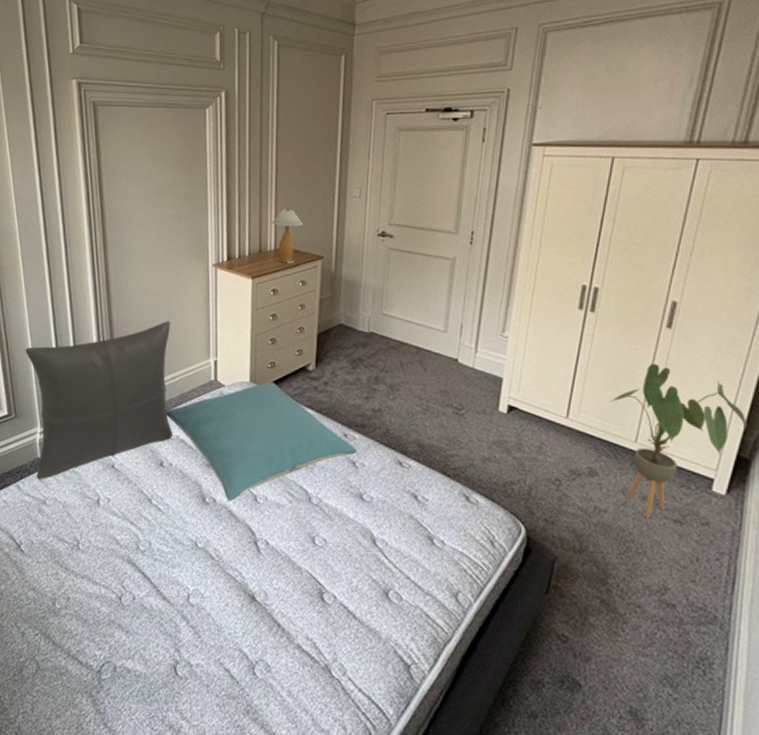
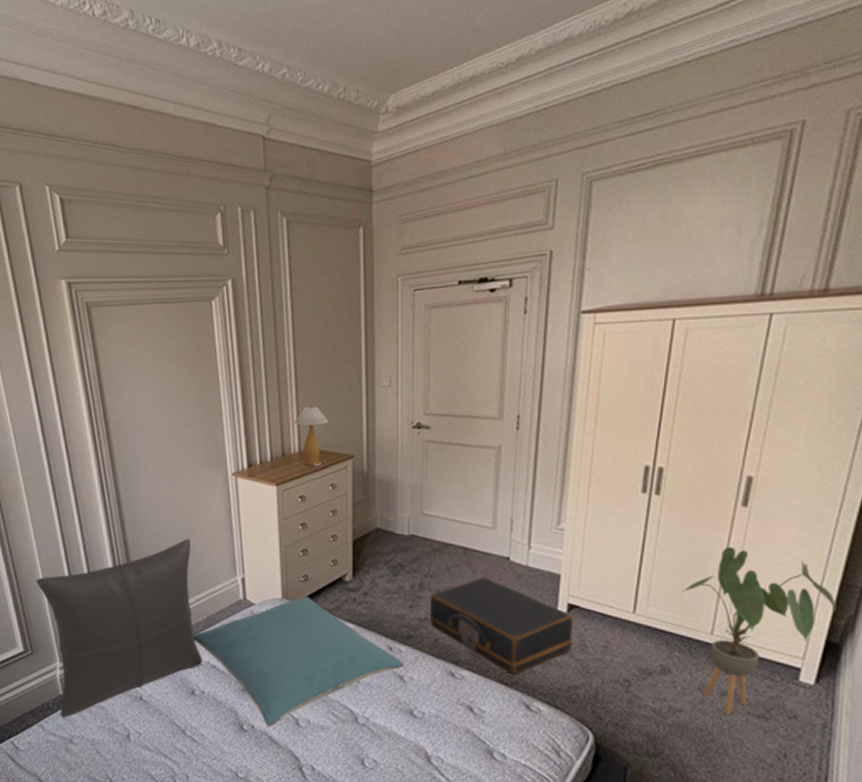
suitcase: none [382,376,513,468] -> present [429,578,574,675]

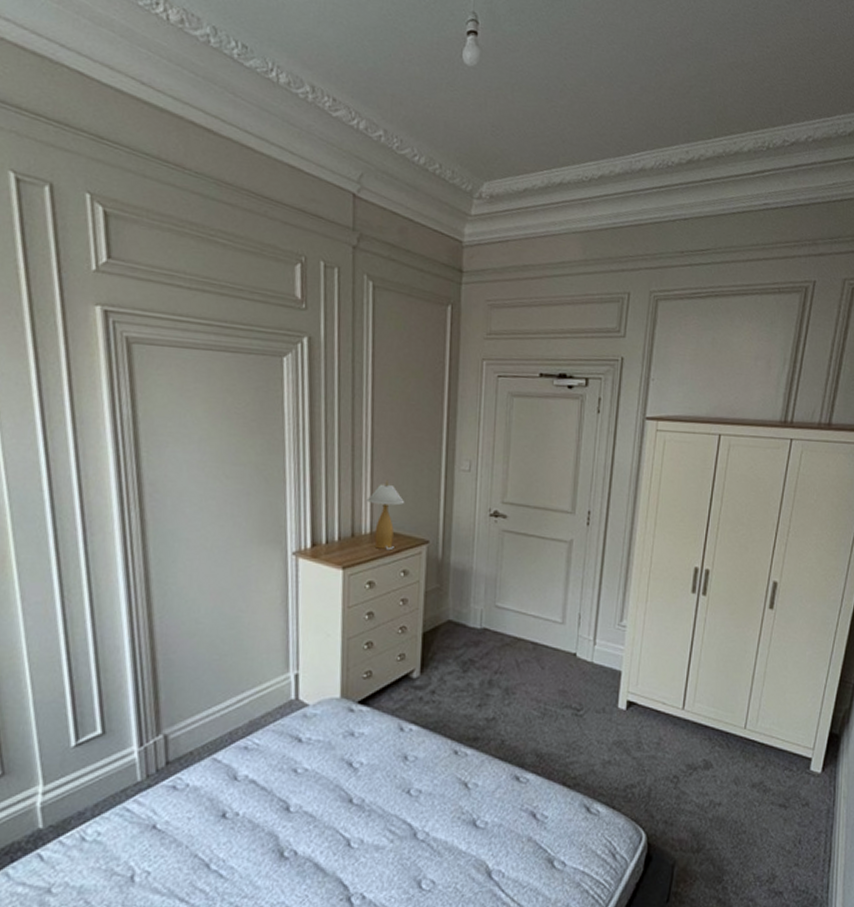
pillow: present [36,539,202,718] -> none [19,627,239,860]
pillow: present [194,596,405,727] -> none [230,695,470,852]
suitcase: present [429,578,574,675] -> none [497,674,632,776]
house plant: present [681,547,836,715] -> none [722,646,837,806]

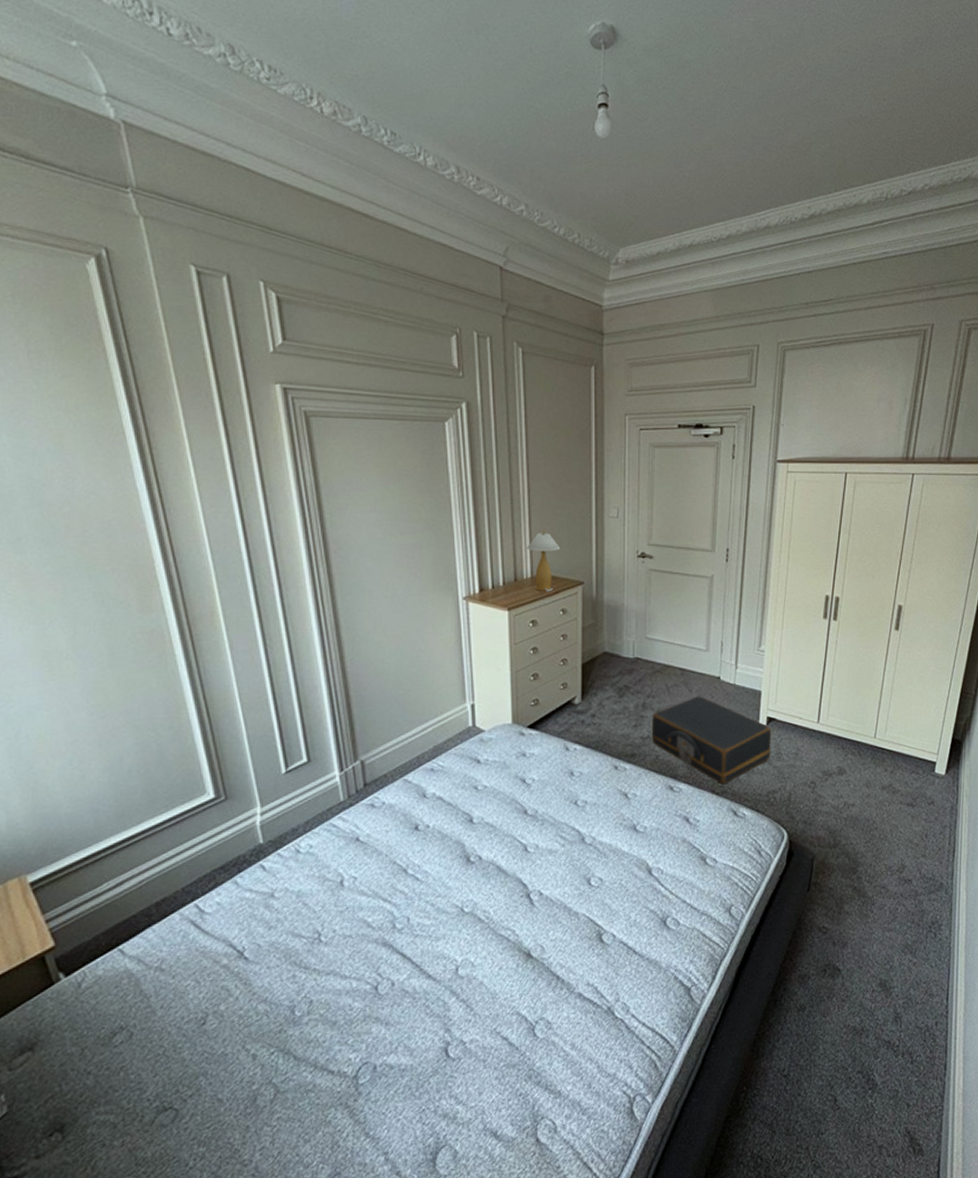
suitcase: none [497,674,632,776] -> present [651,696,772,785]

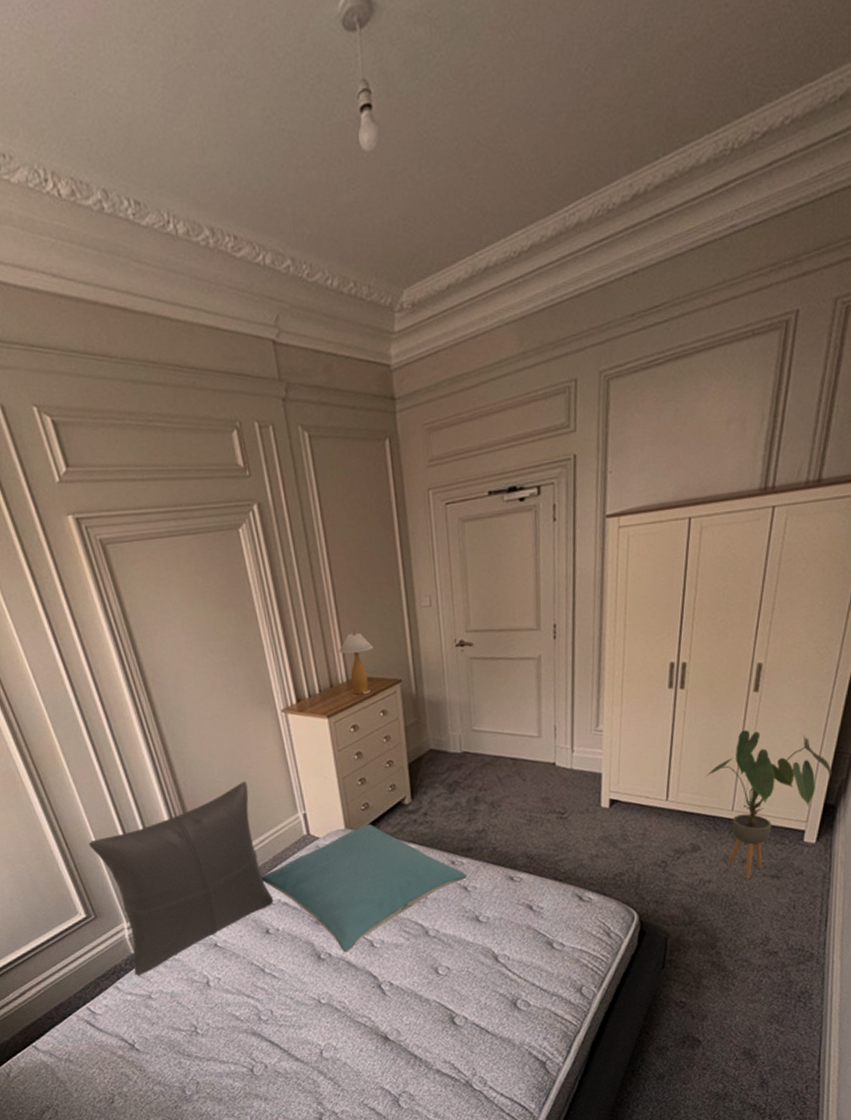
pillow: none [233,665,427,870] -> present [88,781,273,976]
pillow: none [419,720,629,857] -> present [261,823,468,953]
suitcase: present [651,696,772,785] -> none [485,784,616,871]
house plant: none [853,664,958,805] -> present [706,730,832,879]

